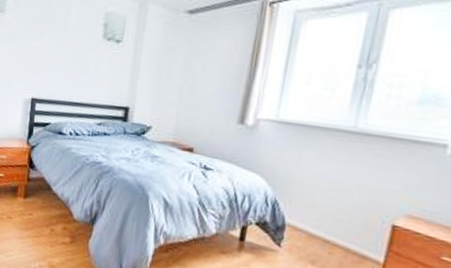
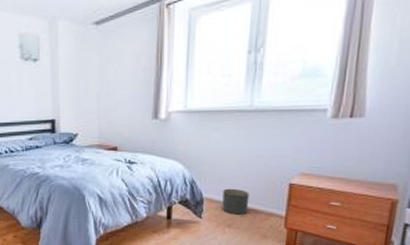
planter: none [306,217,342,252] -> present [222,188,250,215]

